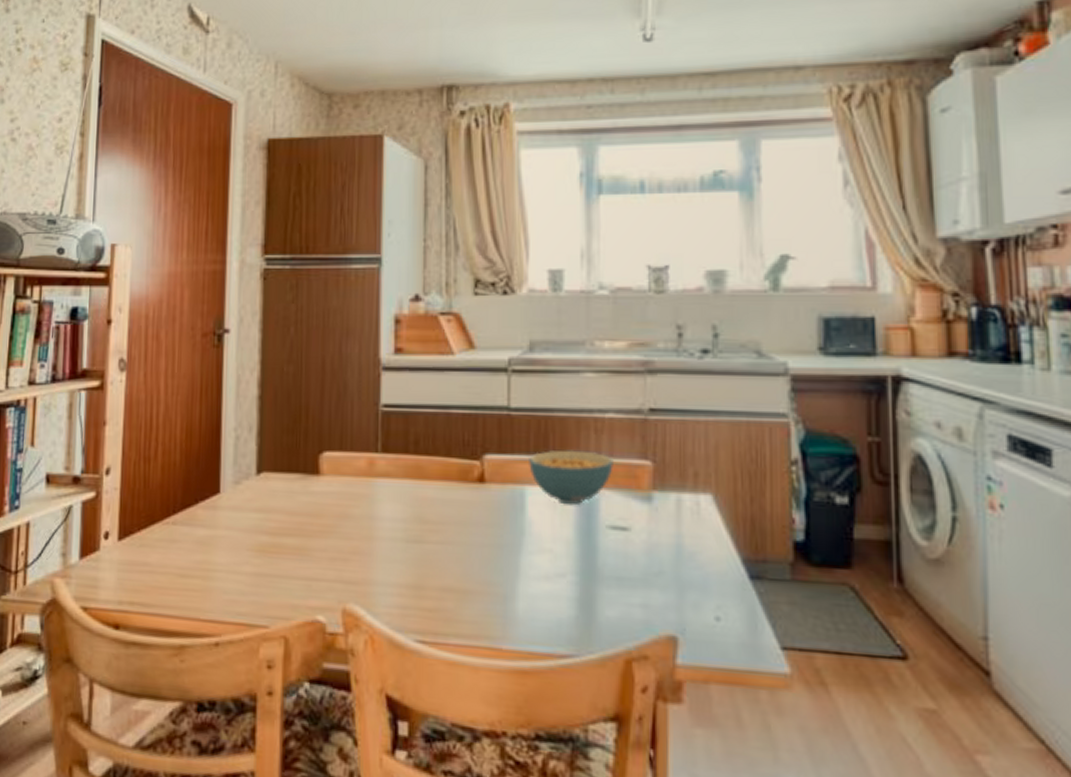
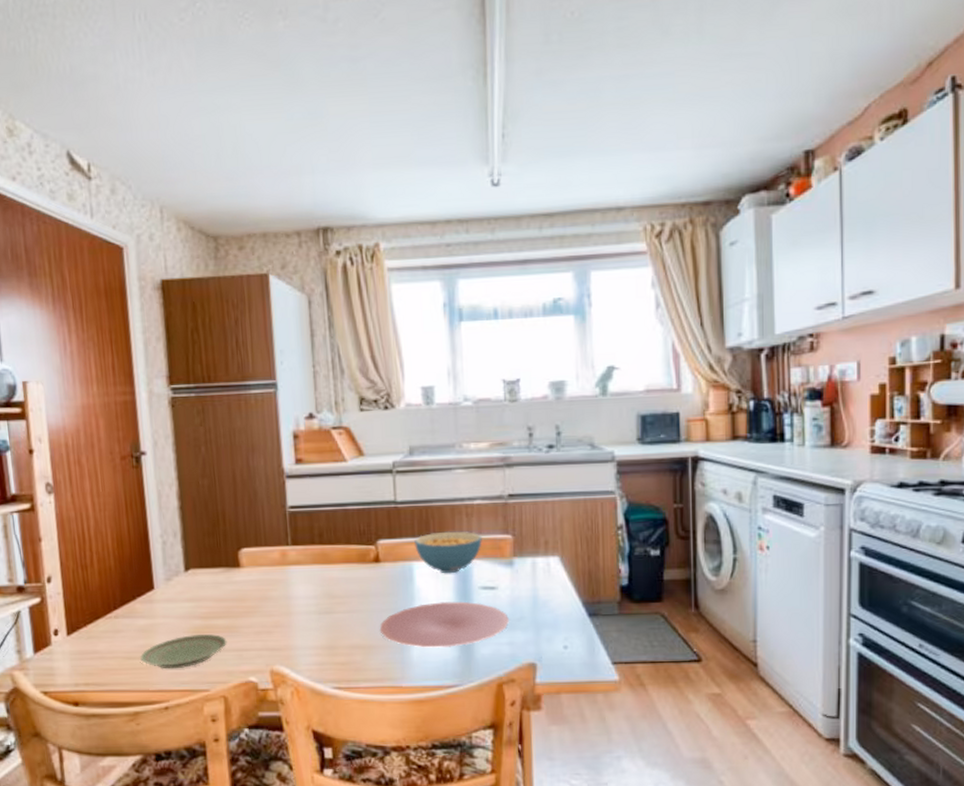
plate: none [195,553,296,596] -> present [140,633,227,670]
plate: none [478,541,645,603] -> present [379,601,510,648]

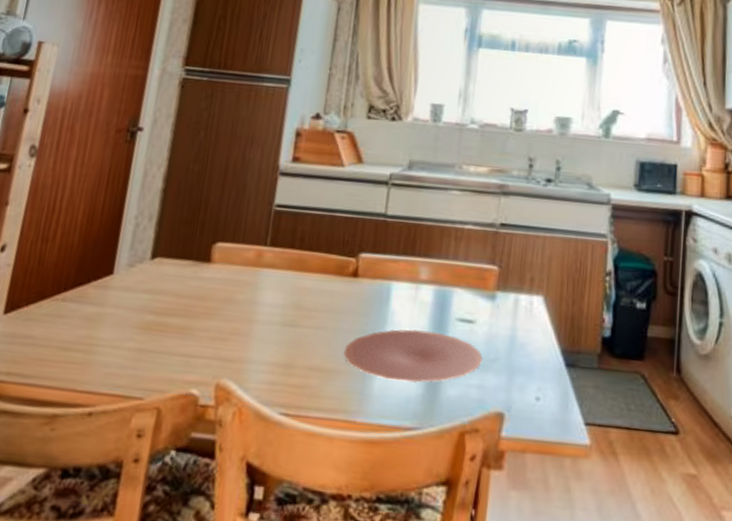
plate: present [140,633,227,670] -> none [77,330,177,369]
cereal bowl: present [414,531,482,574] -> none [397,253,468,301]

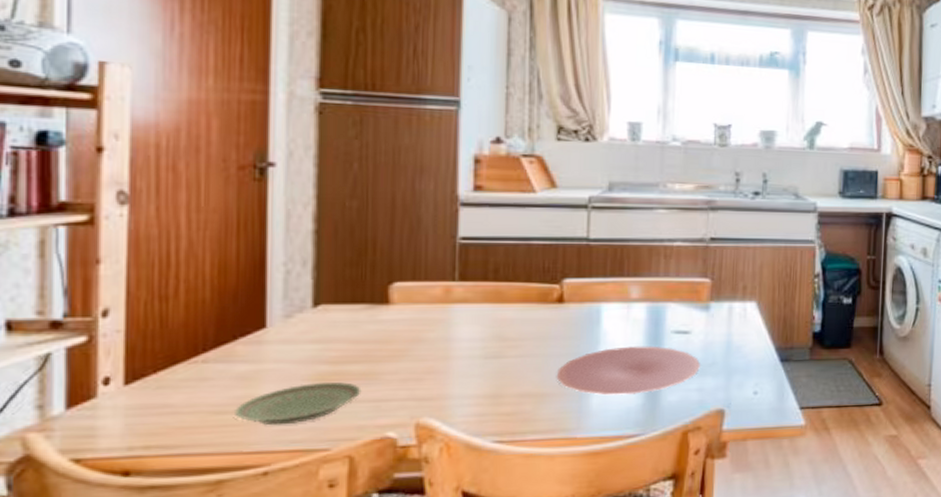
plate: none [77,330,177,369] -> present [235,381,362,426]

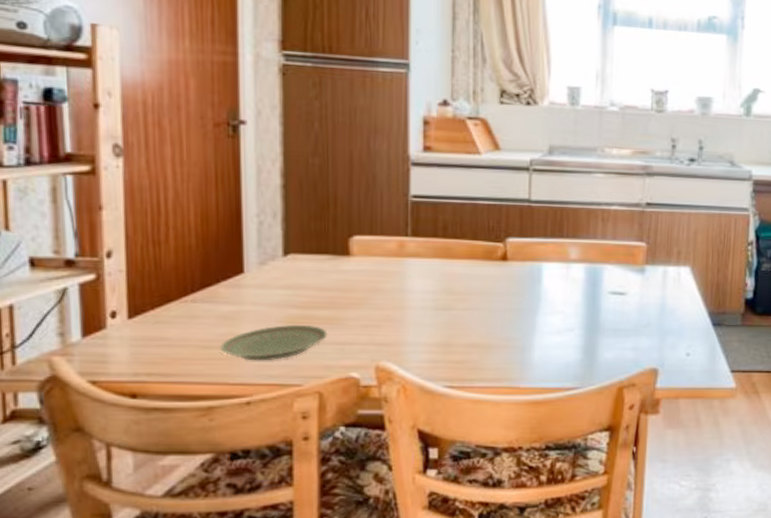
plate: present [556,346,701,396] -> none [500,304,636,350]

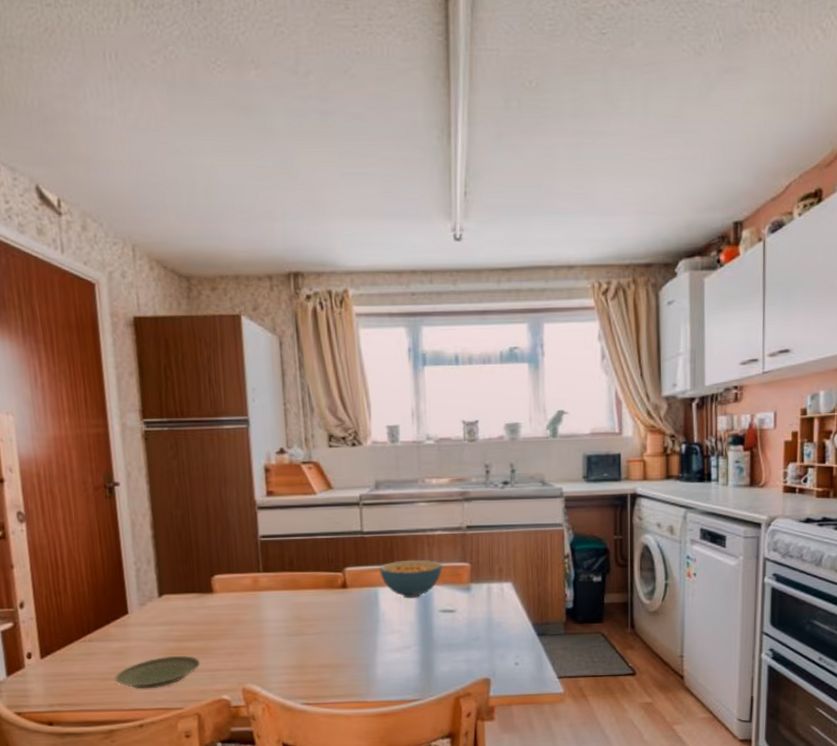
cereal bowl: none [546,234,616,277] -> present [379,559,442,599]

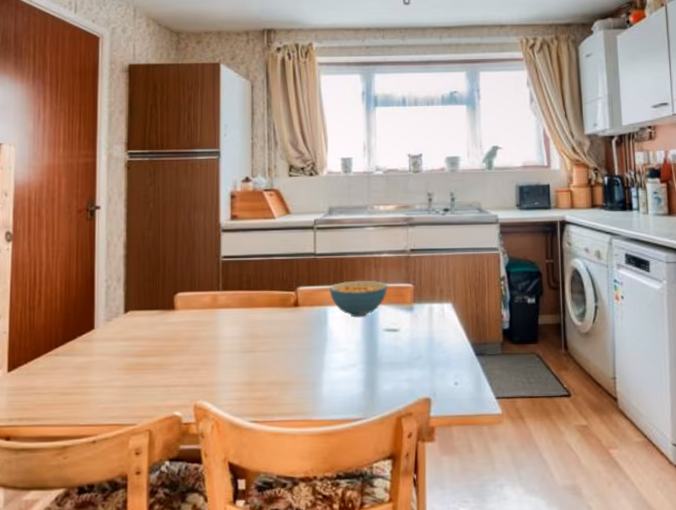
plate: present [115,655,201,690] -> none [75,370,157,405]

